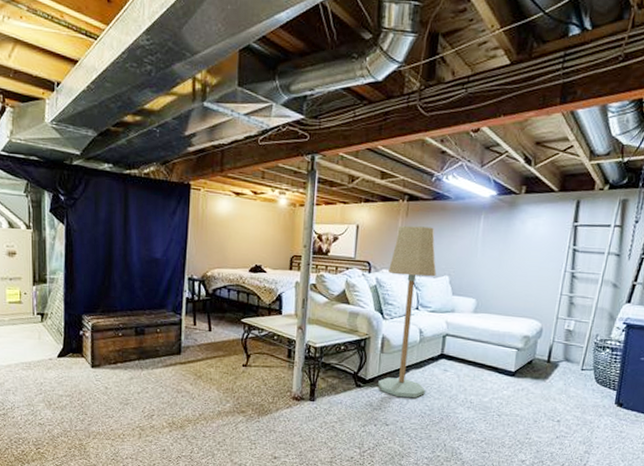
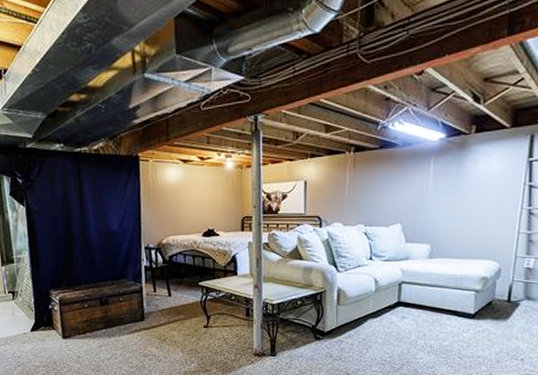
floor lamp: present [378,225,437,399] -> none [337,176,388,347]

